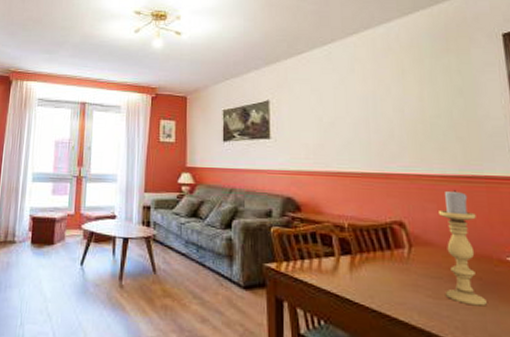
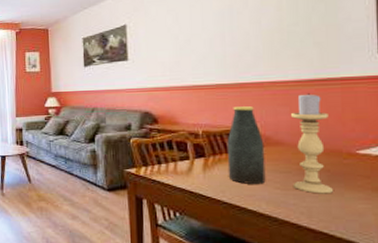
bottle: none [374,199,417,290] -> present [227,106,266,184]

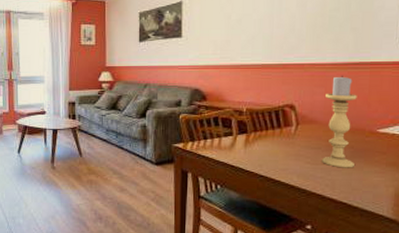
bottle: present [227,106,266,184] -> none [266,86,300,159]

